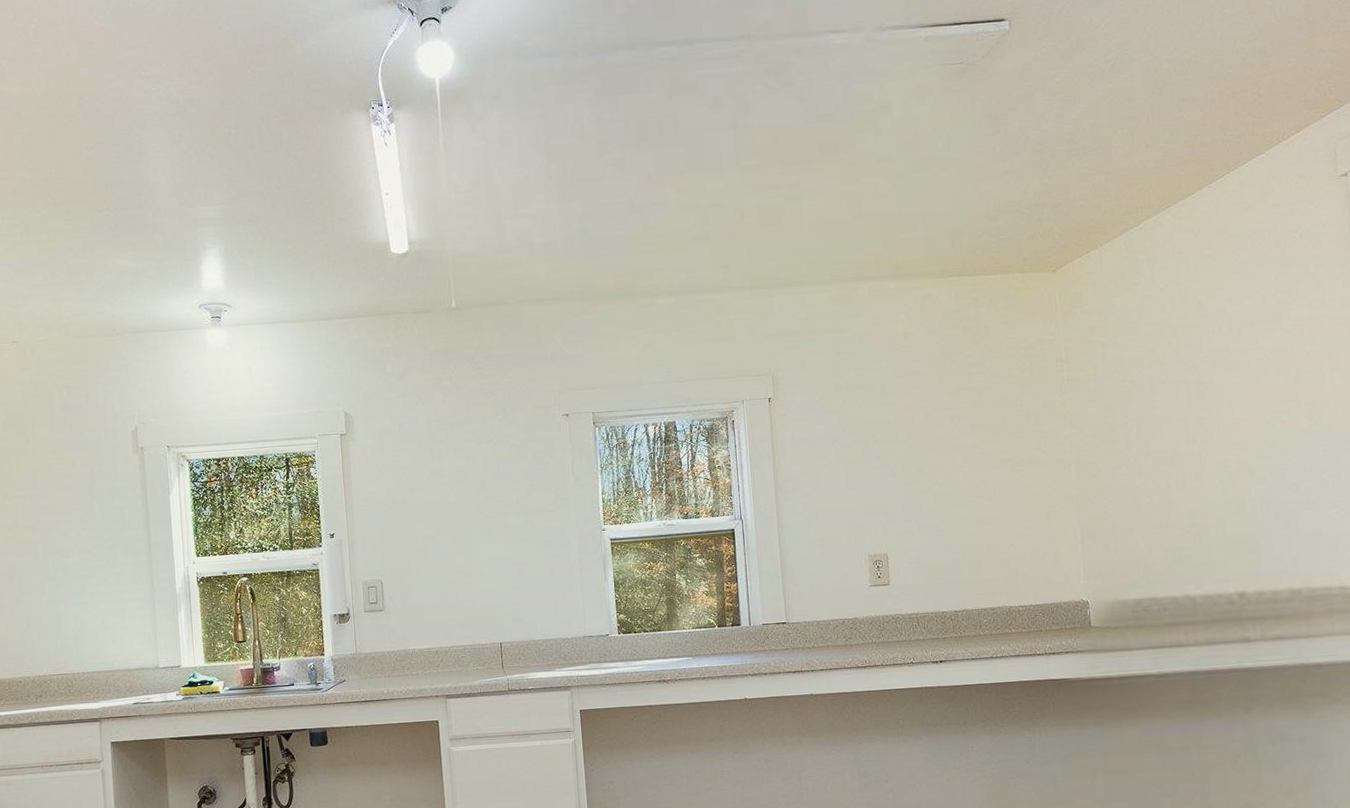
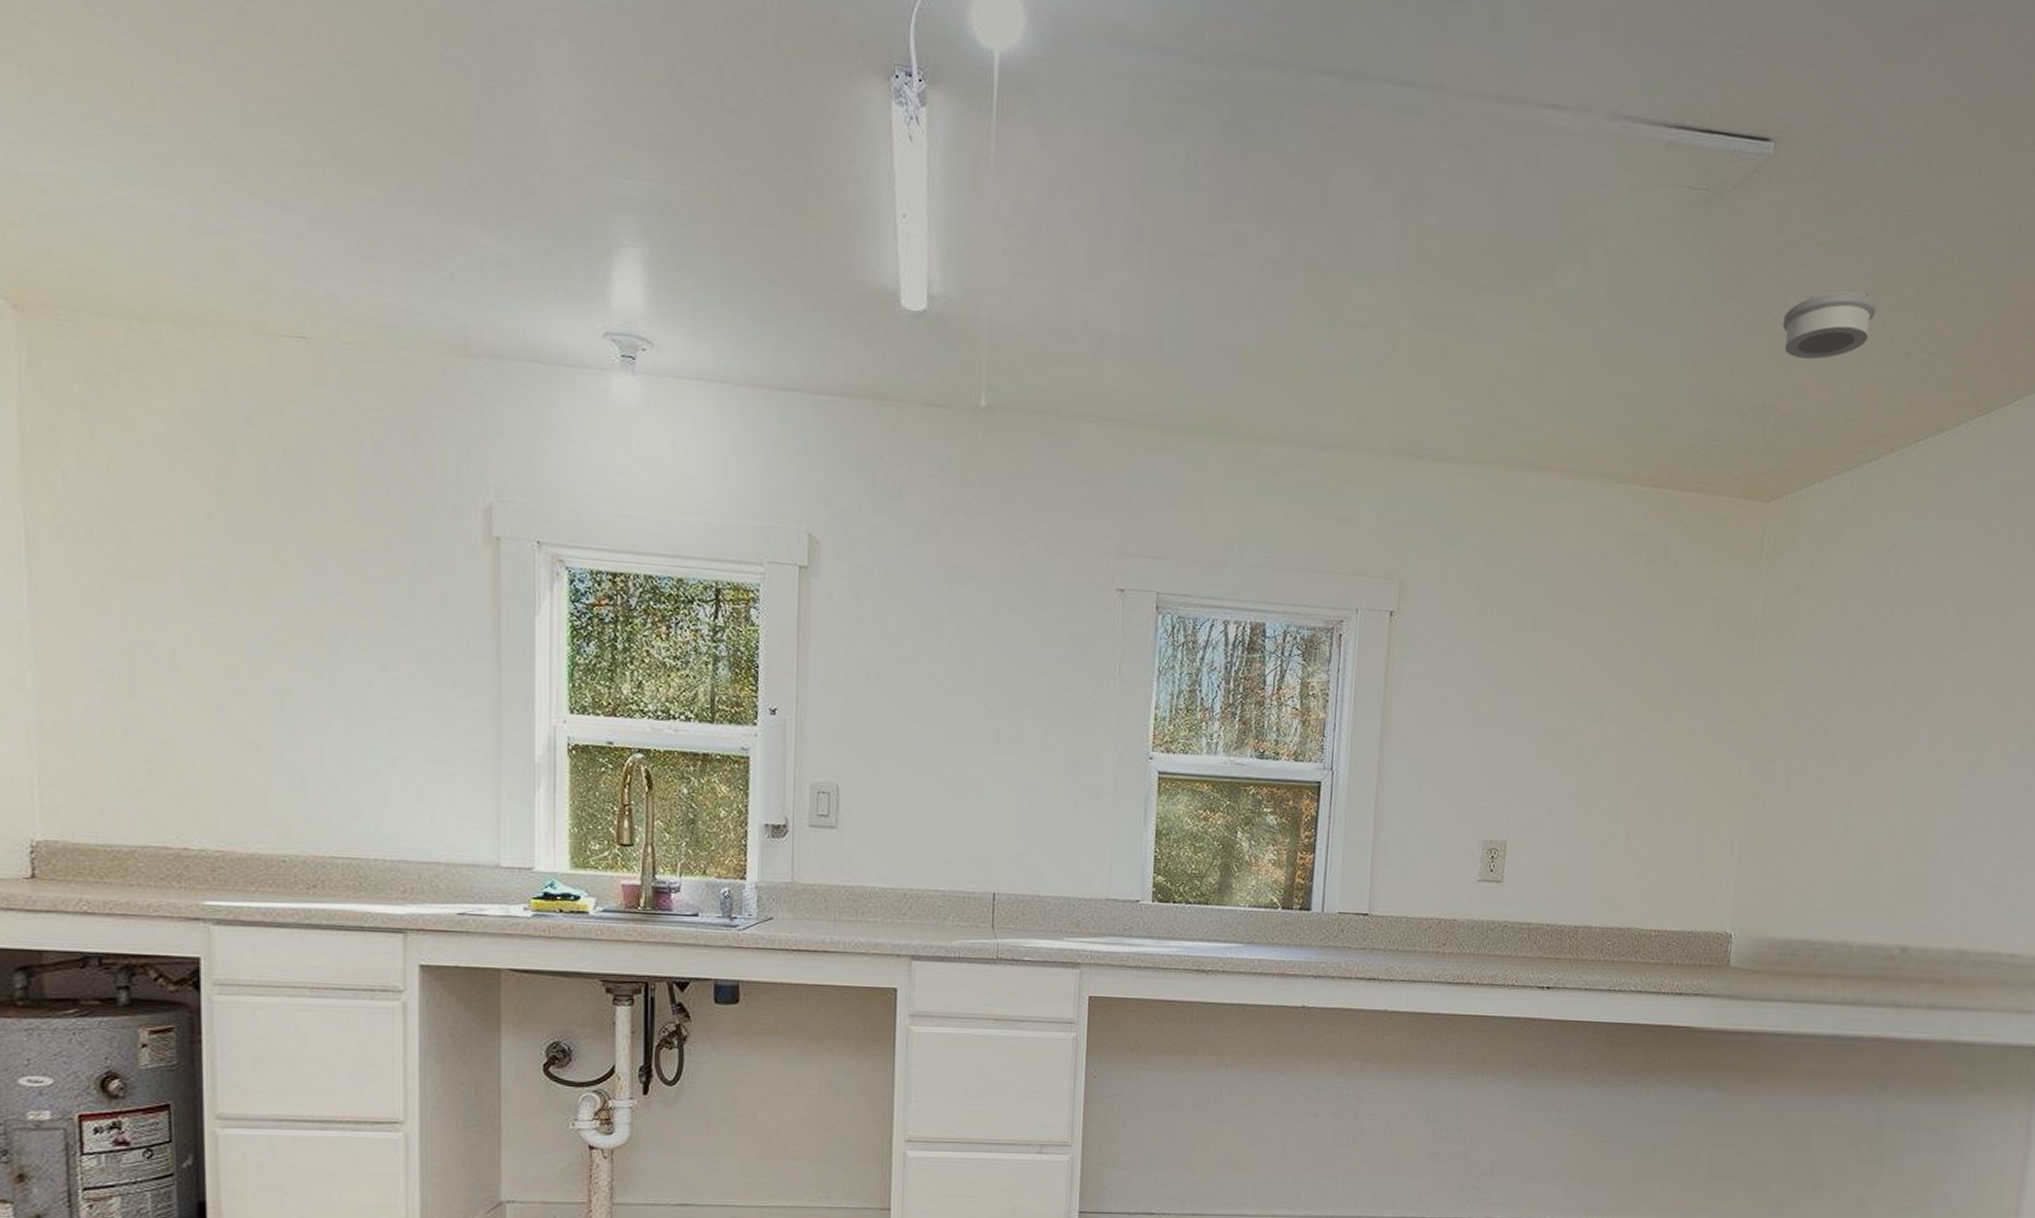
smoke detector: none [1040,109,1114,165] -> present [1783,290,1876,360]

